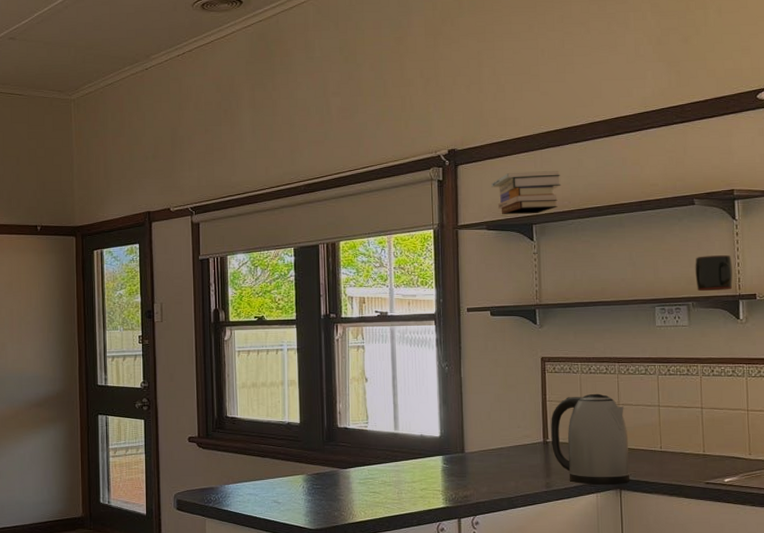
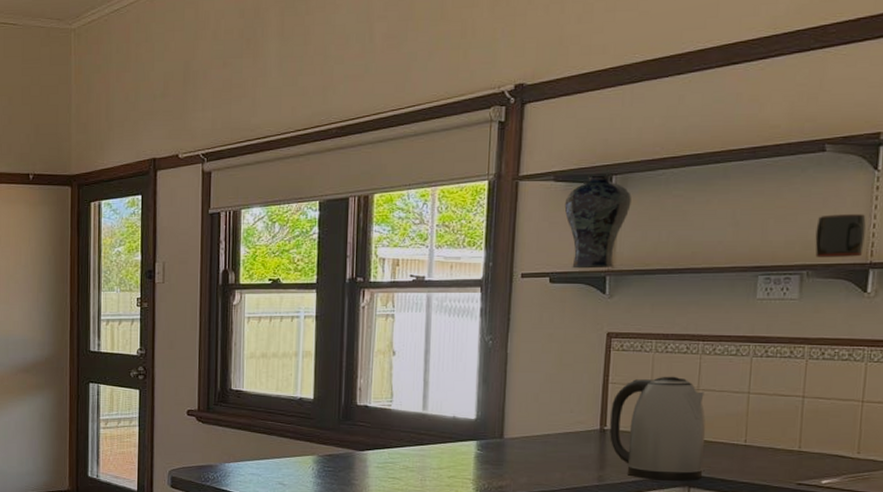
books: present [491,171,561,215] -> none [565,110,655,164]
vase: none [497,223,550,303] -> present [564,173,631,269]

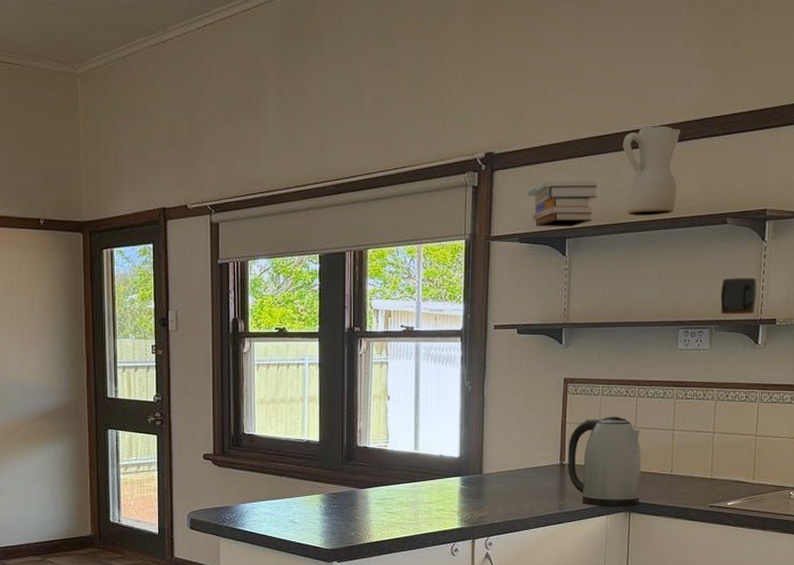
vase: present [564,173,631,269] -> none [528,237,581,321]
books: none [565,110,655,164] -> present [527,181,598,227]
ceramic pitcher: none [687,42,765,147] -> present [623,126,681,216]

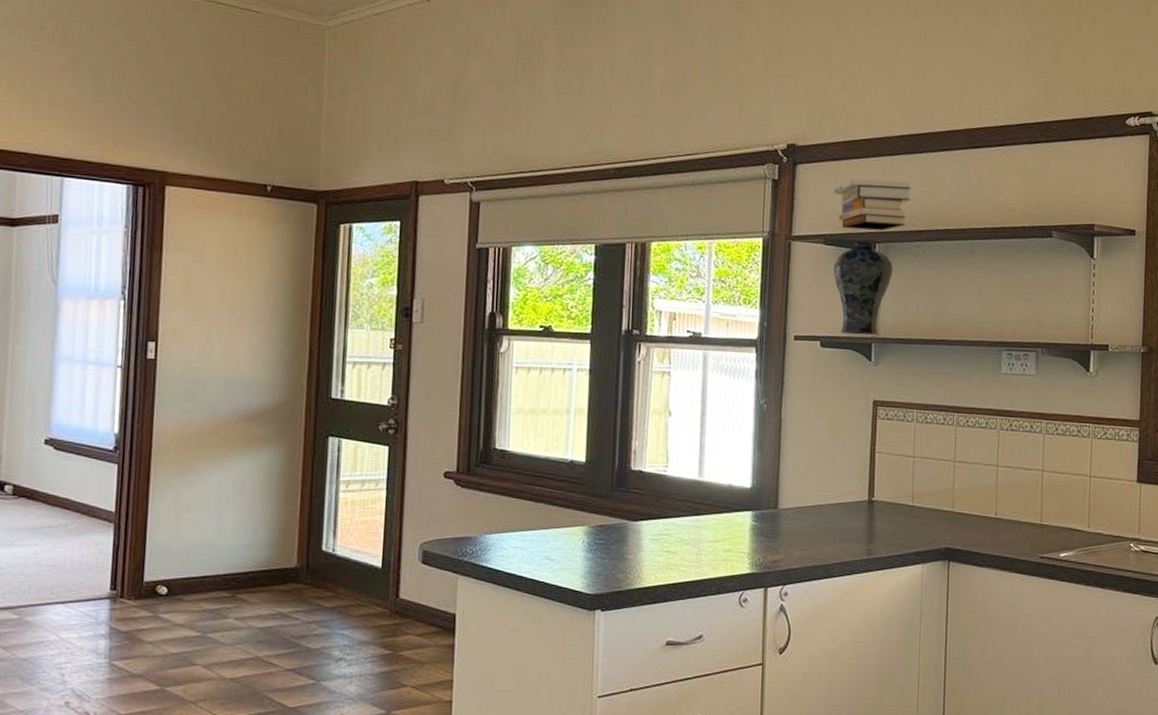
vase: none [528,237,581,321] -> present [833,240,893,335]
kettle: present [568,416,642,508] -> none [877,446,962,556]
ceramic pitcher: present [623,126,681,216] -> none [938,128,1001,224]
mug: present [720,278,757,315] -> none [1047,296,1087,338]

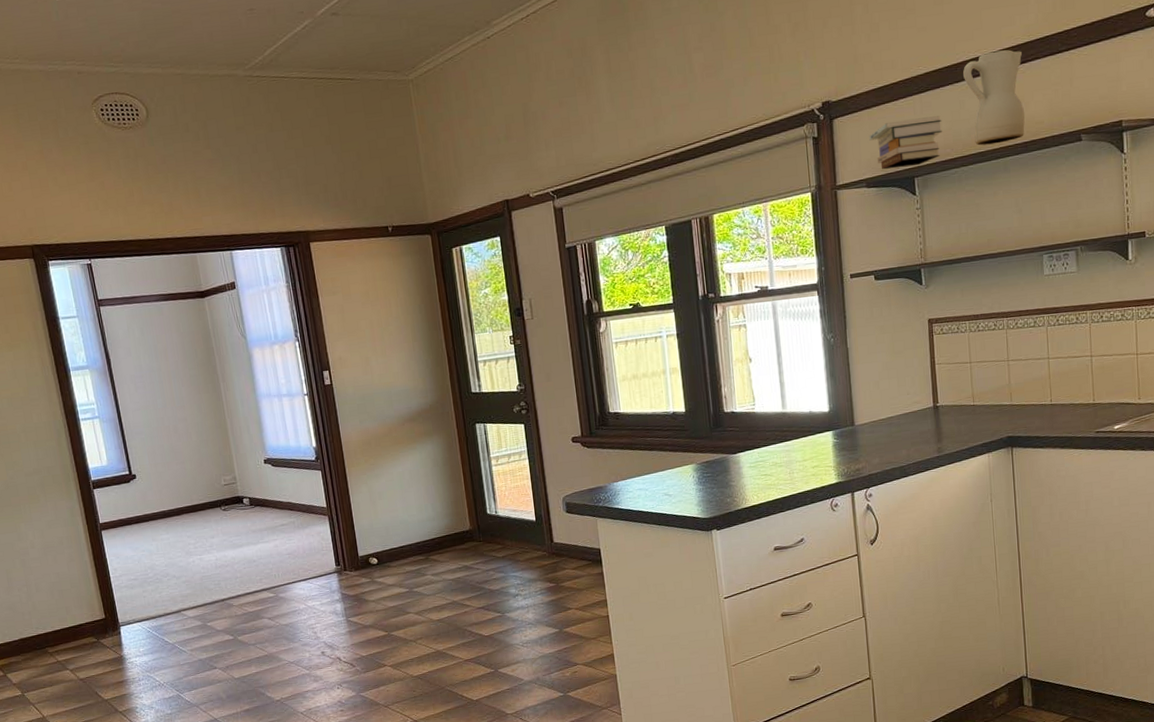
vase: present [833,240,893,335] -> none [878,176,933,265]
ceramic pitcher: none [938,128,1001,224] -> present [963,49,1025,146]

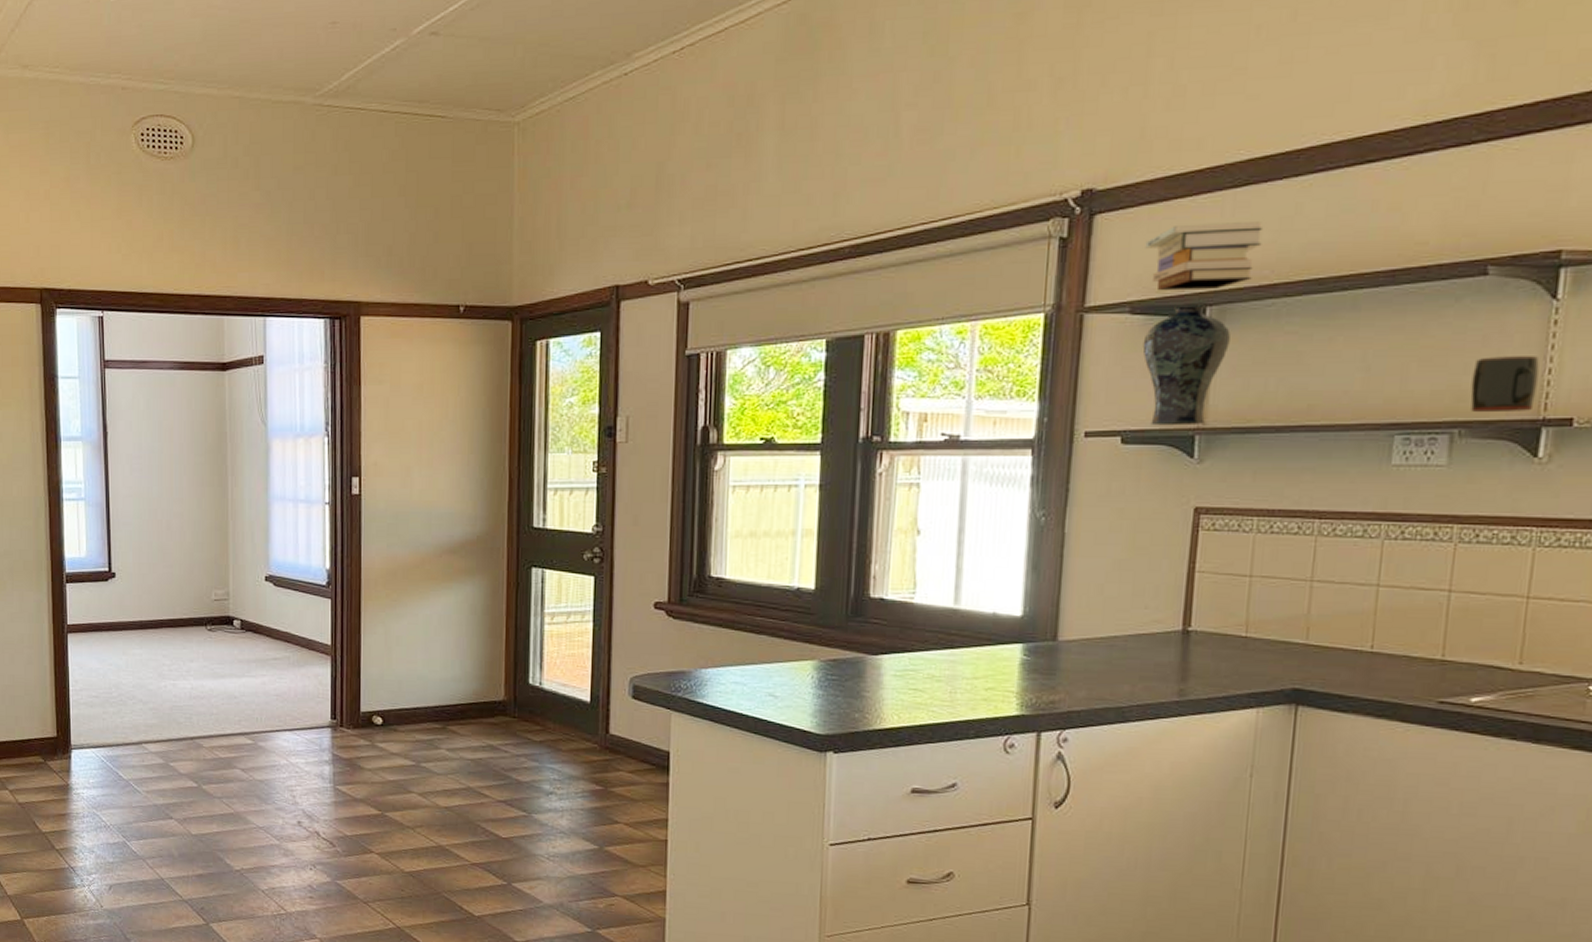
vase: none [878,176,933,265] -> present [1142,304,1230,426]
ceramic pitcher: present [963,49,1025,146] -> none [1308,134,1411,269]
mug: none [1082,192,1122,234] -> present [1470,356,1540,413]

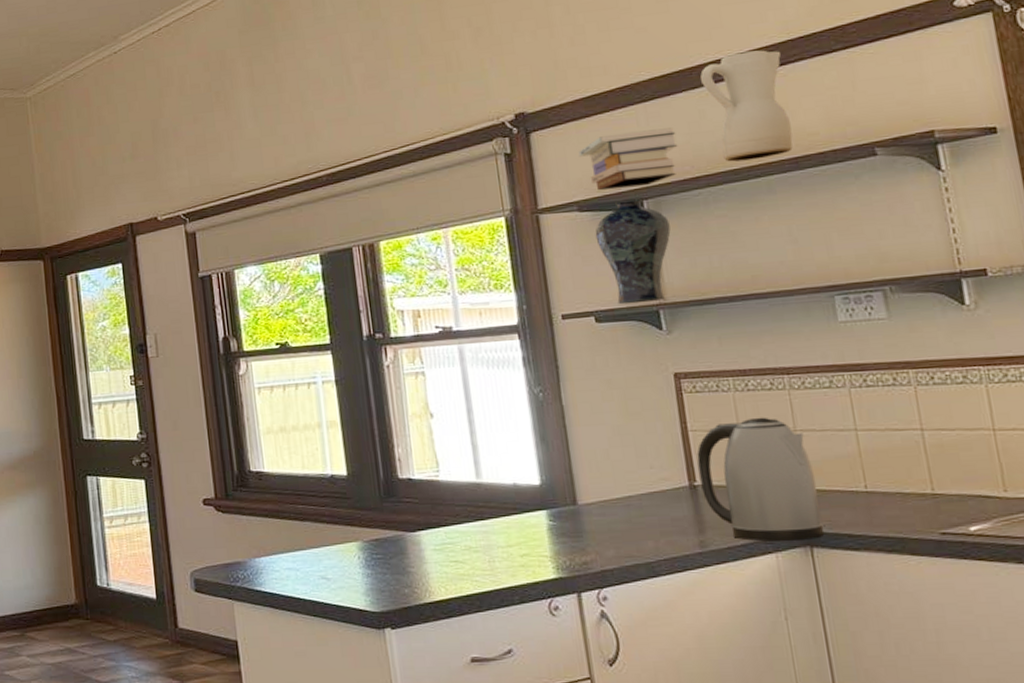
kettle: none [1195,563,1321,698] -> present [696,417,825,542]
ceramic pitcher: none [1308,134,1411,269] -> present [700,50,793,162]
mug: present [1470,356,1540,413] -> none [886,219,949,271]

